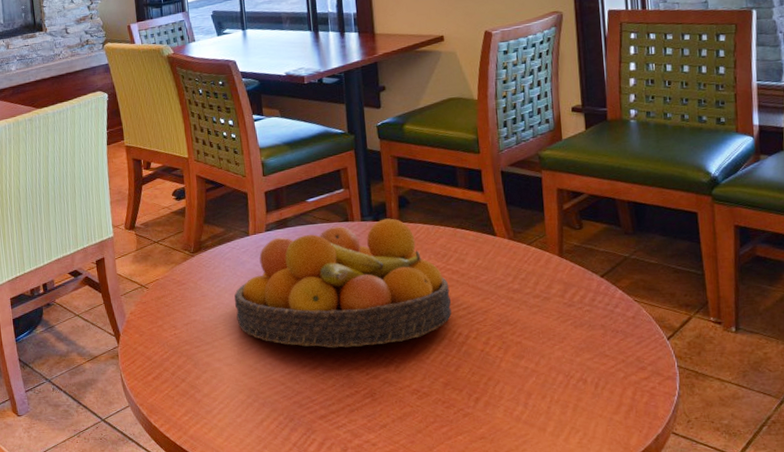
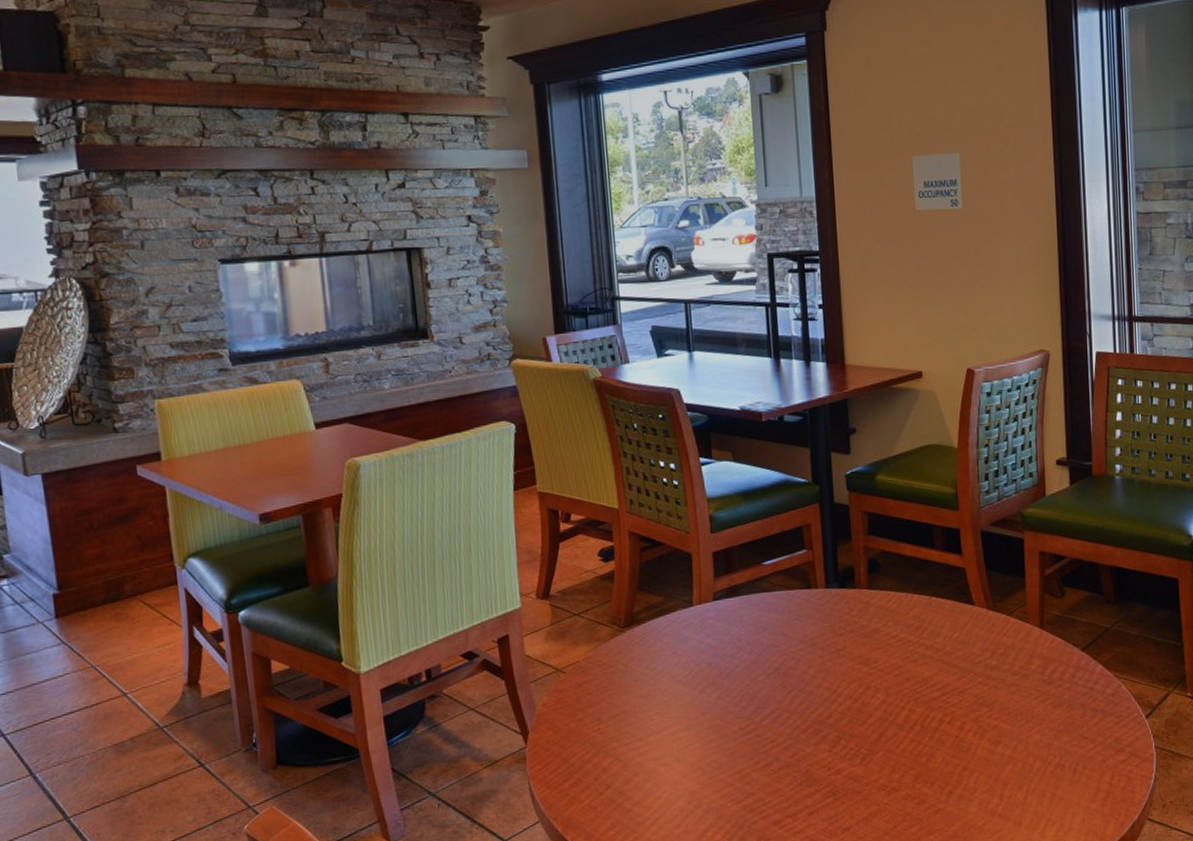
fruit bowl: present [234,218,452,348] -> none [673,585,925,740]

